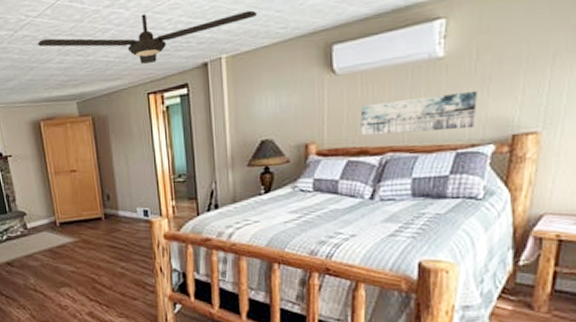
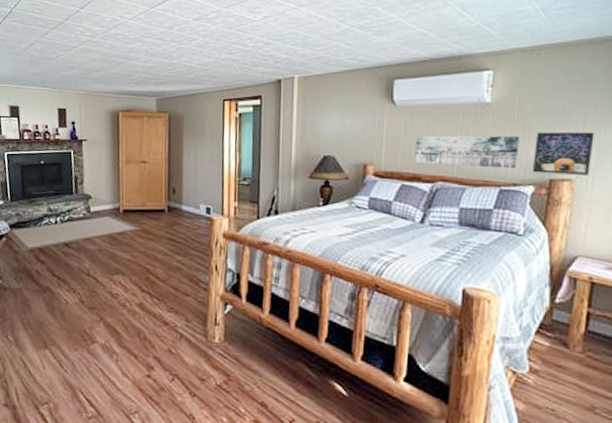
ceiling fan: present [38,10,257,64] -> none [128,30,329,73]
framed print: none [492,75,564,130] -> present [532,131,594,175]

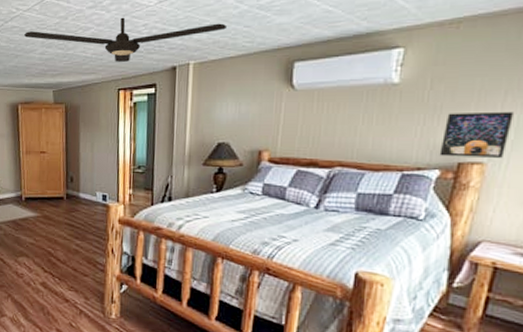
ceiling fan: none [128,30,329,73] -> present [24,17,226,62]
wall art: present [415,135,519,169] -> none [312,118,428,153]

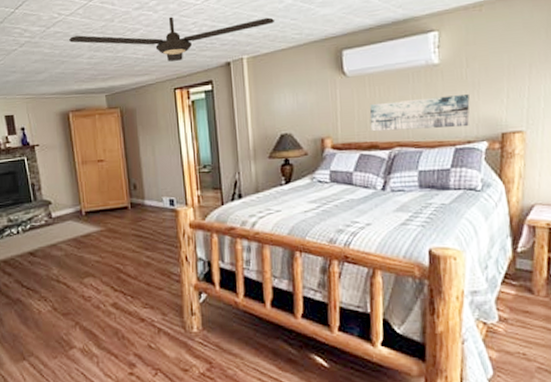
wall art: none [312,118,428,153] -> present [369,95,470,132]
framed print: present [439,111,514,158] -> none [484,82,541,129]

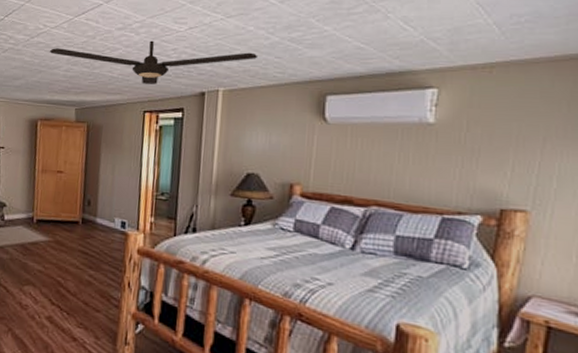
wall art: present [369,95,470,132] -> none [347,155,466,196]

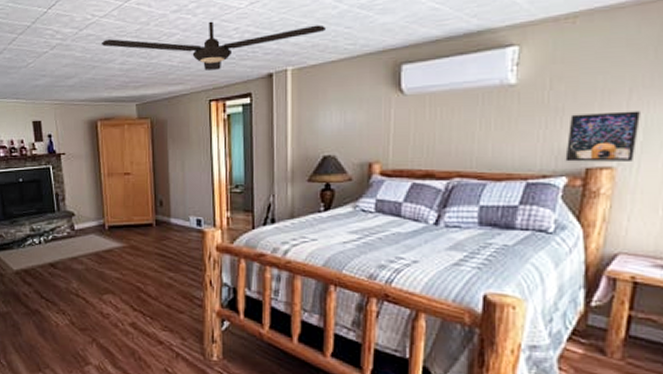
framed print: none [480,157,554,207] -> present [565,111,640,162]

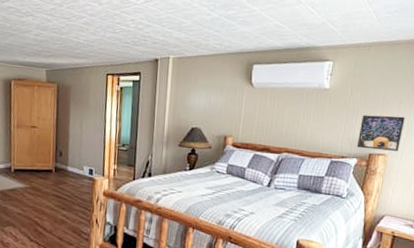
ceiling fan: present [102,21,325,70] -> none [20,11,201,51]

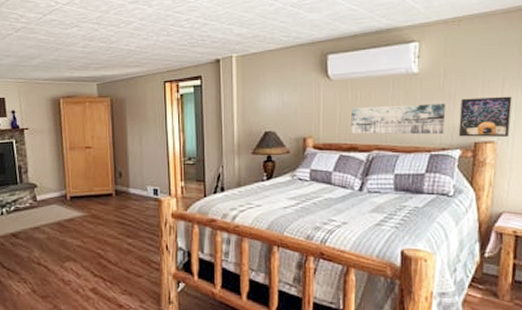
wall art: none [266,113,349,144] -> present [350,104,446,135]

